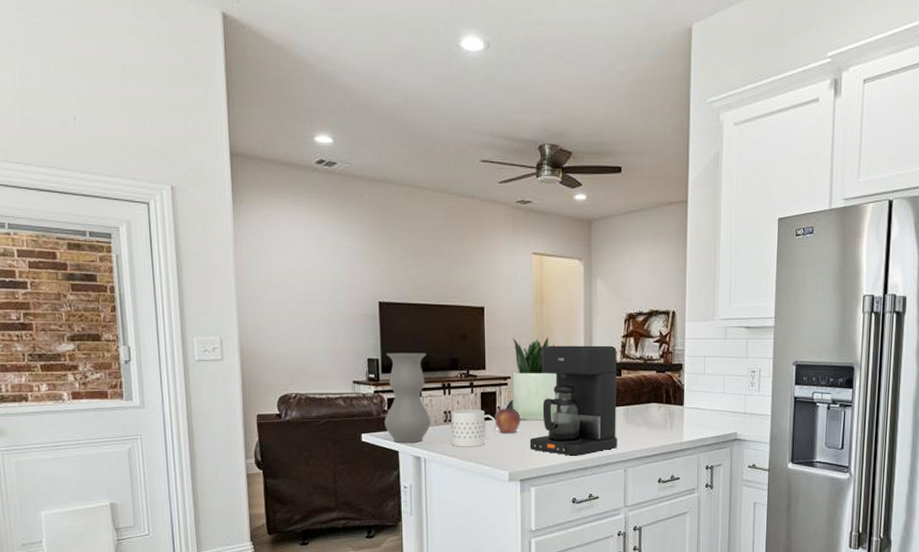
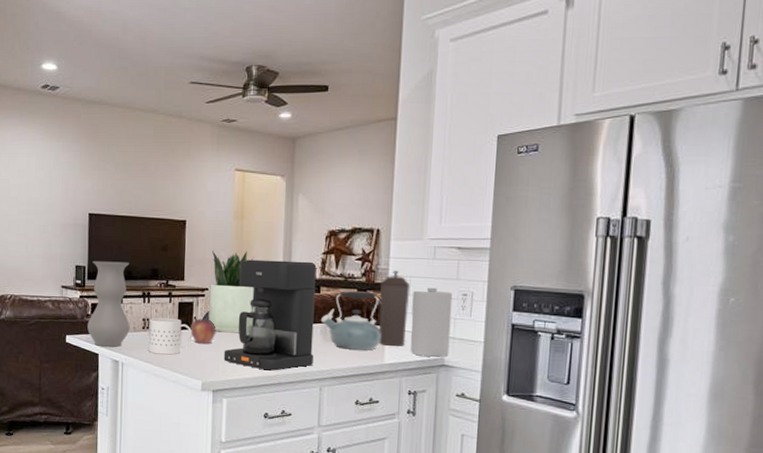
kettle: none [622,373,680,430] -> present [320,291,382,351]
canister: none [676,351,705,424] -> present [378,271,410,346]
paper towel holder: none [706,366,743,433] -> present [410,287,453,358]

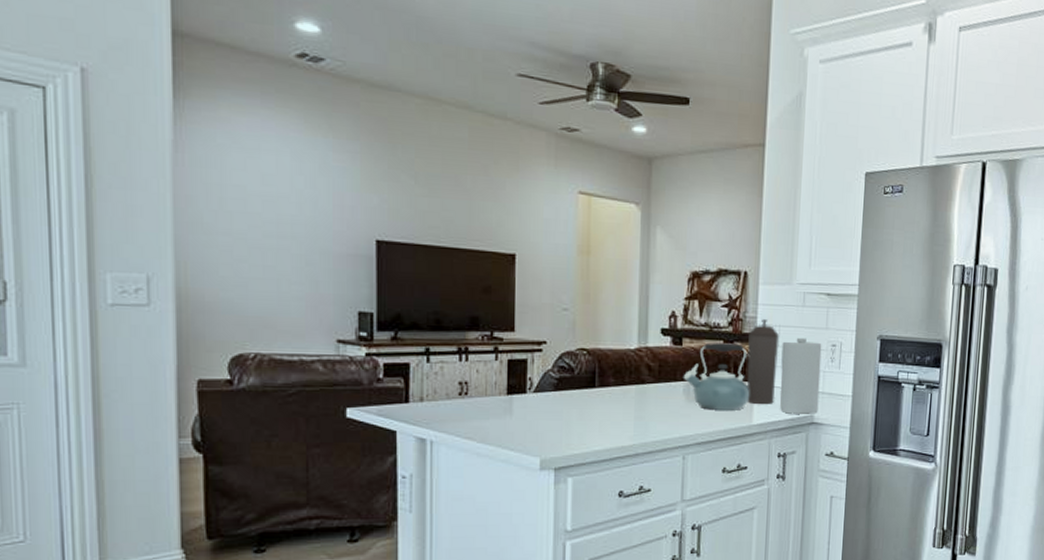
vase: present [87,261,130,348] -> none [379,305,441,422]
mug: present [148,317,193,355] -> none [467,380,527,427]
fruit: present [190,317,216,344] -> none [524,378,558,412]
planter: present [208,251,254,333] -> none [547,294,604,397]
coffee maker: present [223,259,317,371] -> none [567,305,678,440]

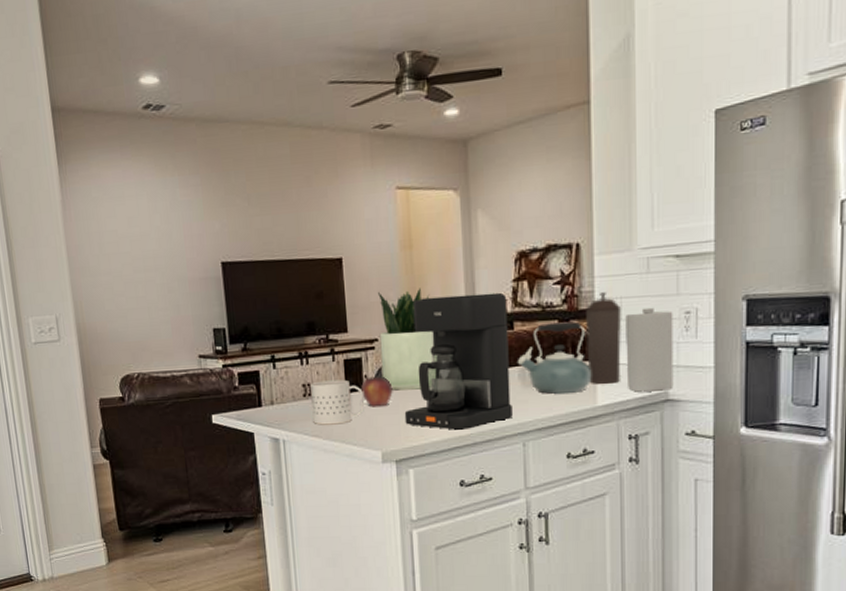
mug: none [467,380,527,427] -> present [310,379,365,425]
fruit: none [524,378,558,412] -> present [361,375,393,407]
planter: none [547,294,604,397] -> present [378,288,434,391]
coffee maker: none [567,305,678,440] -> present [404,292,513,430]

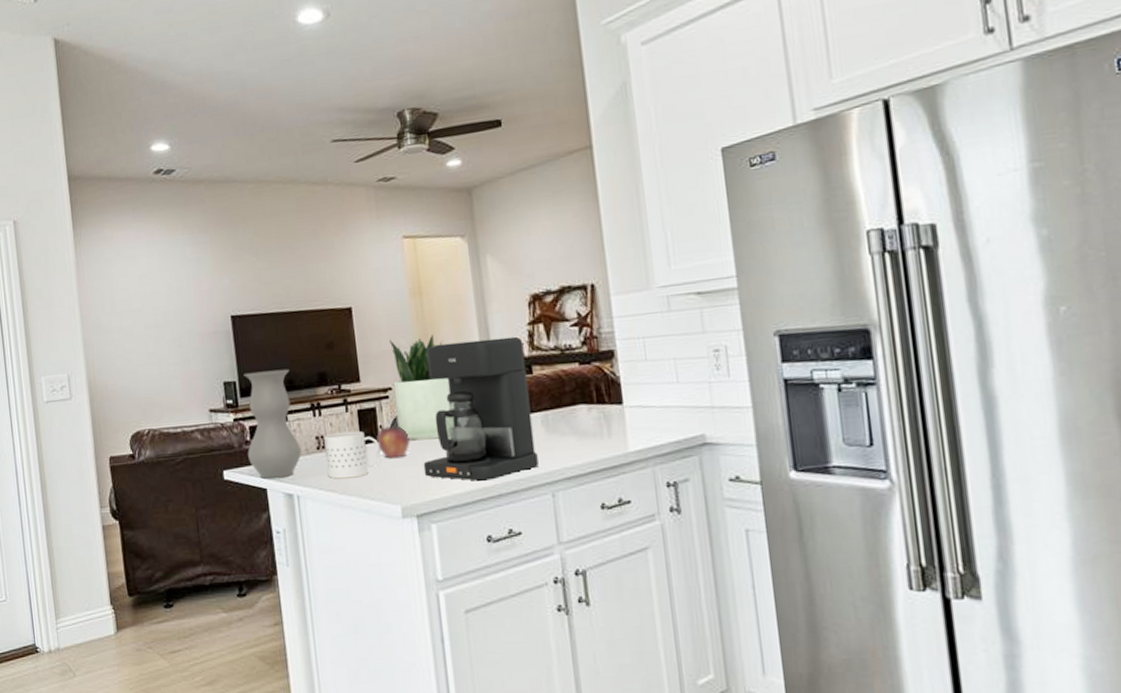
vase: none [233,317,288,424] -> present [244,368,302,480]
kettle: present [517,321,592,394] -> none [538,363,621,440]
canister: present [585,292,622,384] -> none [607,332,652,429]
paper towel holder: present [625,307,674,393] -> none [650,346,710,437]

